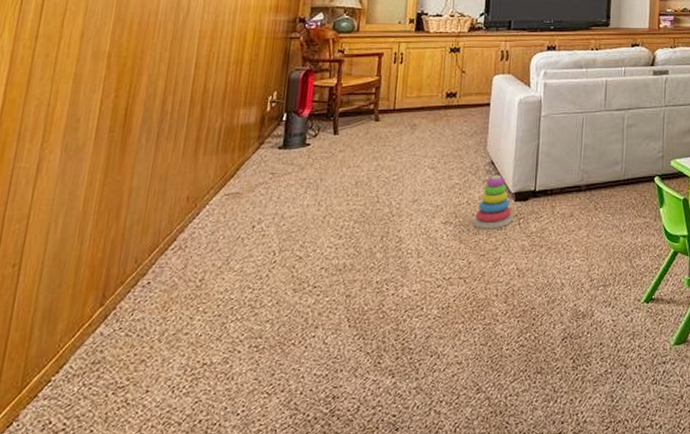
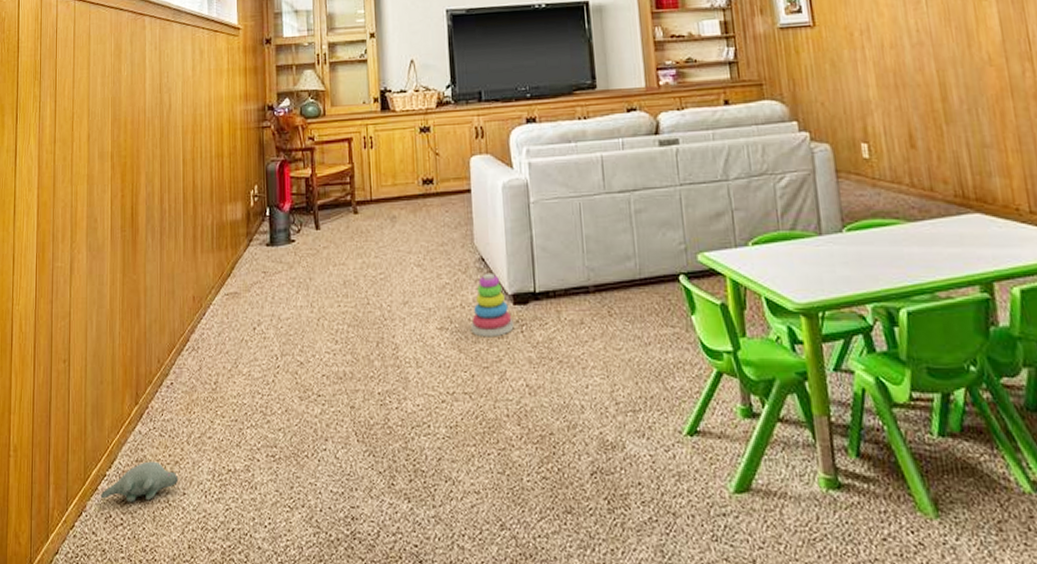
plush toy: none [39,362,142,406] -> present [100,461,178,502]

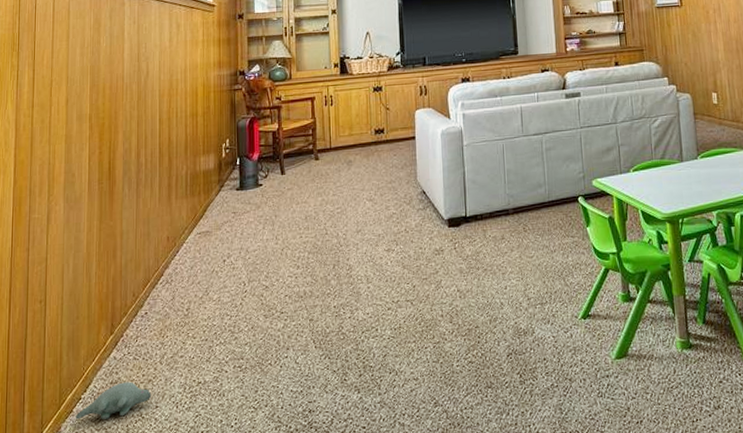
stacking toy: present [471,274,514,338] -> none [413,204,449,255]

